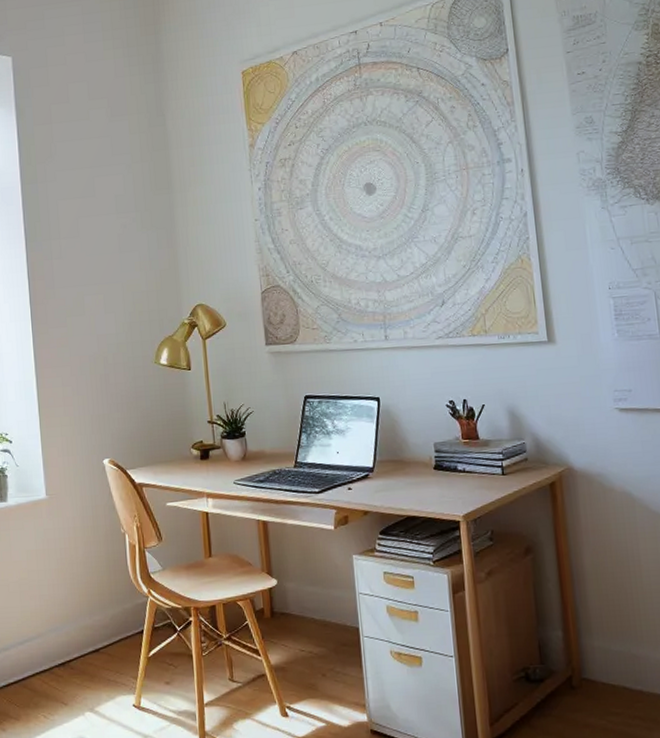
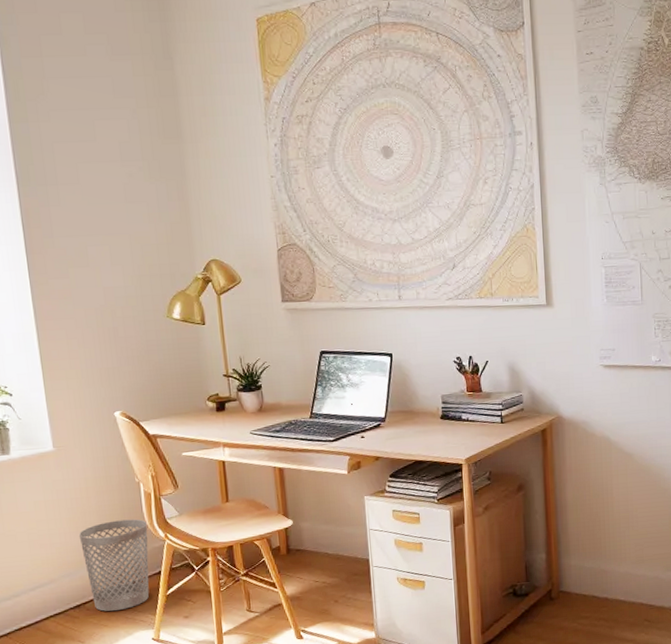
wastebasket: none [66,572,132,672] -> present [78,519,150,612]

